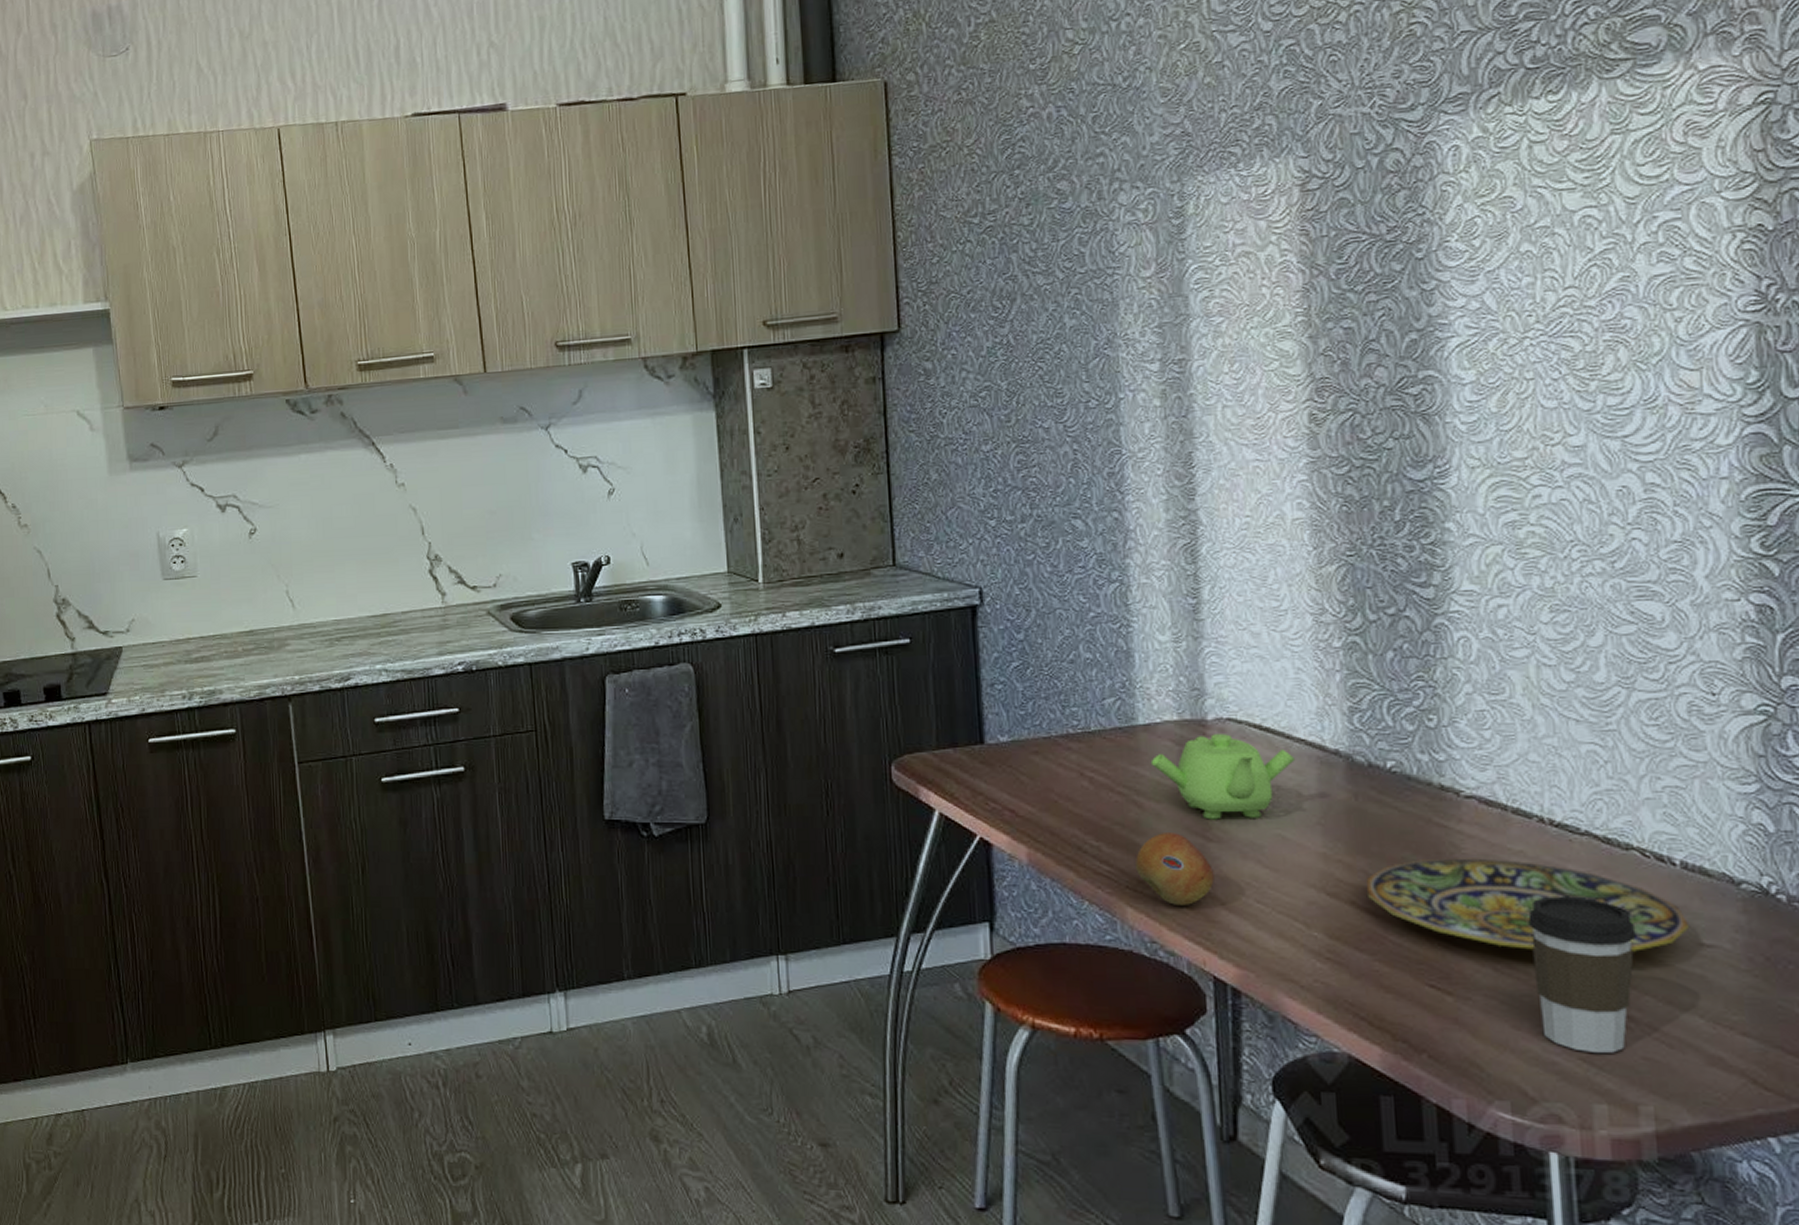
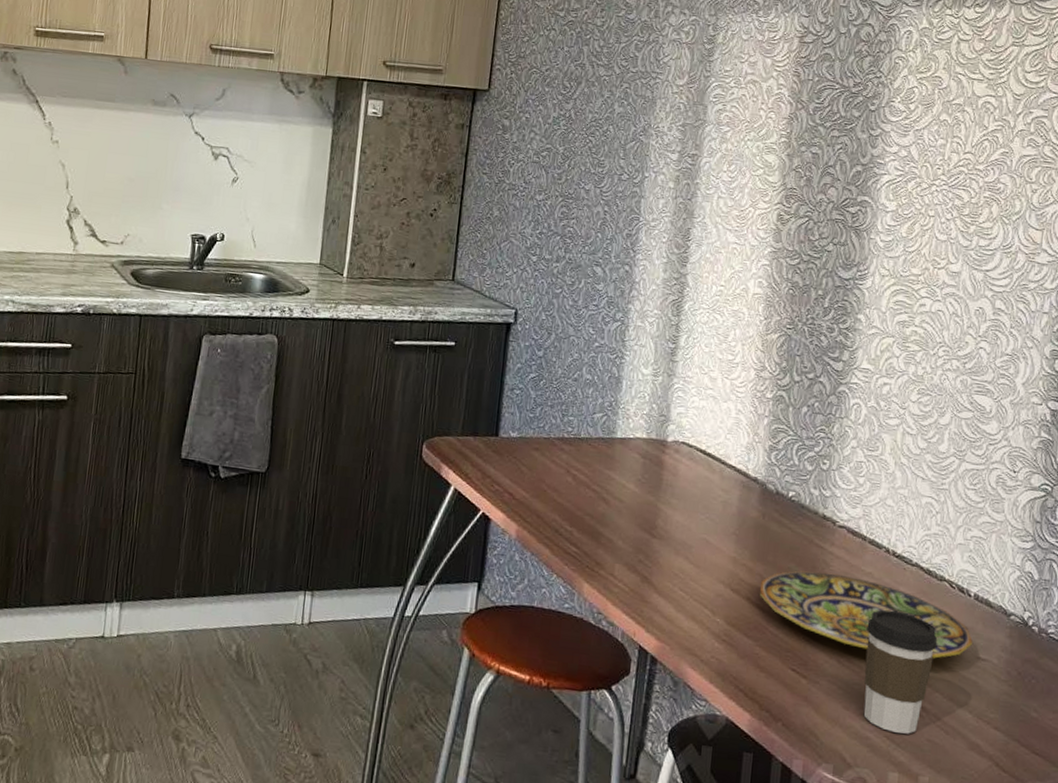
fruit: present [1135,833,1214,905] -> none [596,526,653,587]
teapot: present [1150,734,1295,820] -> none [620,453,725,524]

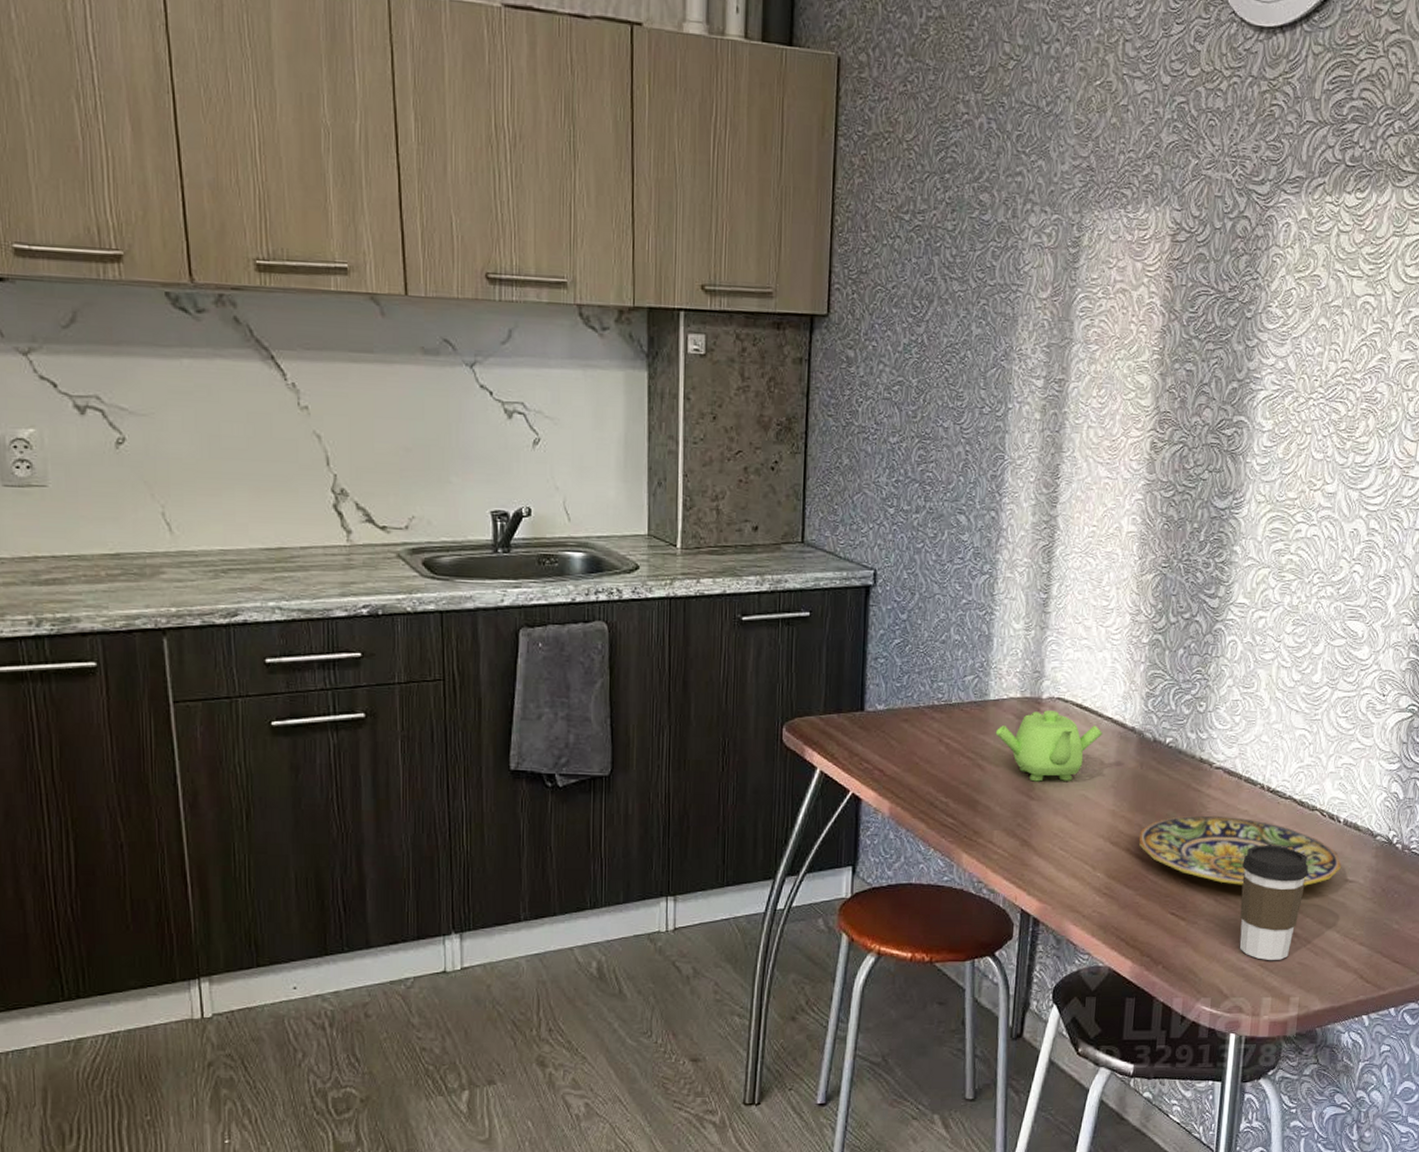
teapot: none [620,453,725,524] -> present [995,710,1102,782]

